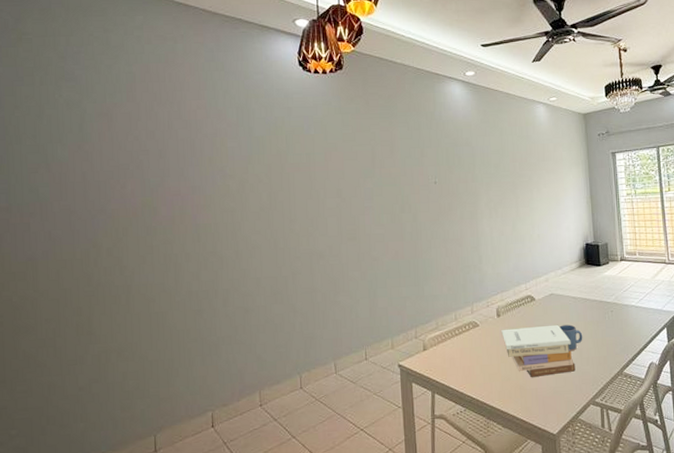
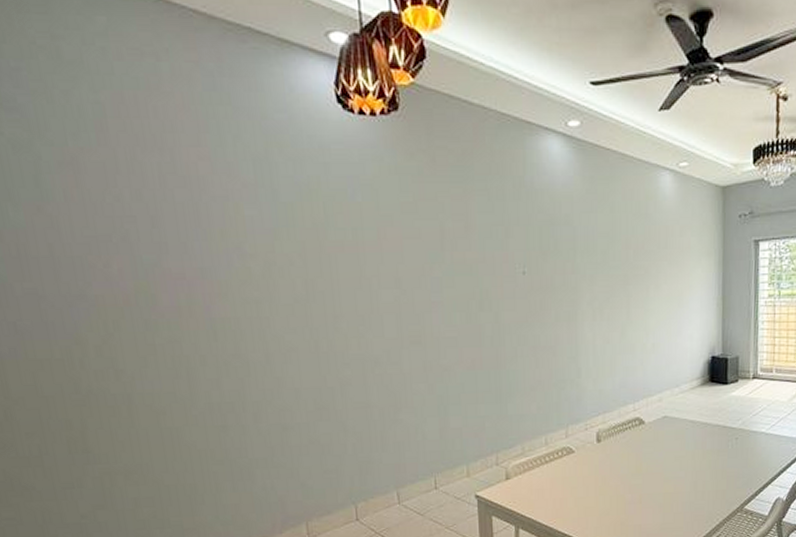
books: present [500,324,576,377] -> none [600,452,688,512]
mug: present [559,324,583,350] -> none [672,453,700,483]

